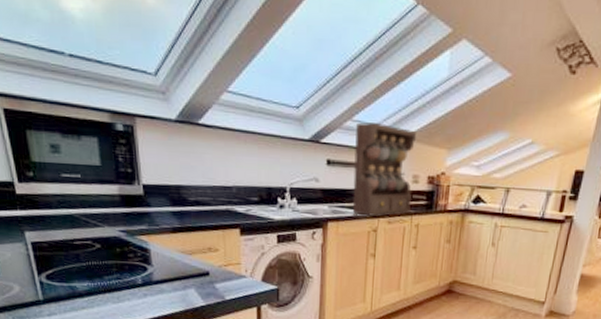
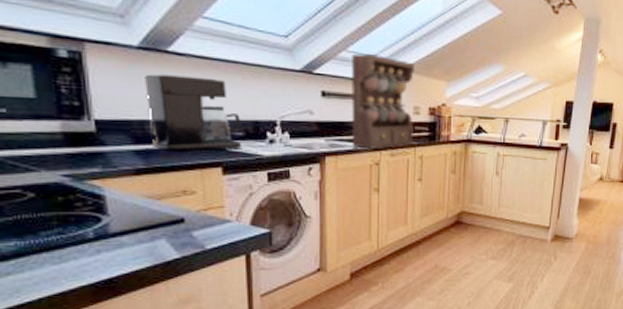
coffee maker: none [181,144,257,215] -> present [145,74,242,153]

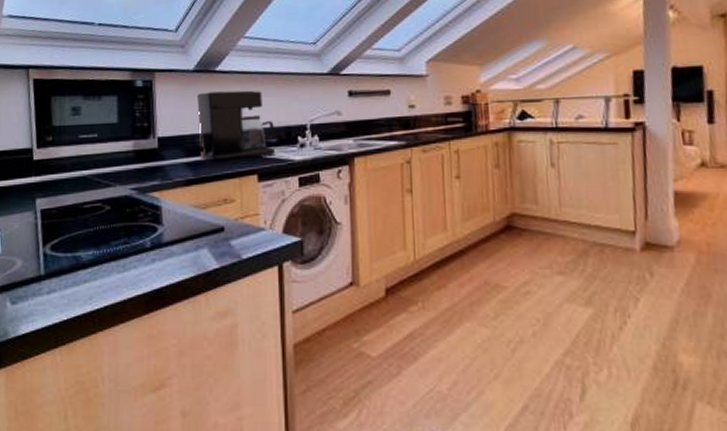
spice rack: present [350,53,415,149] -> none [376,48,447,147]

